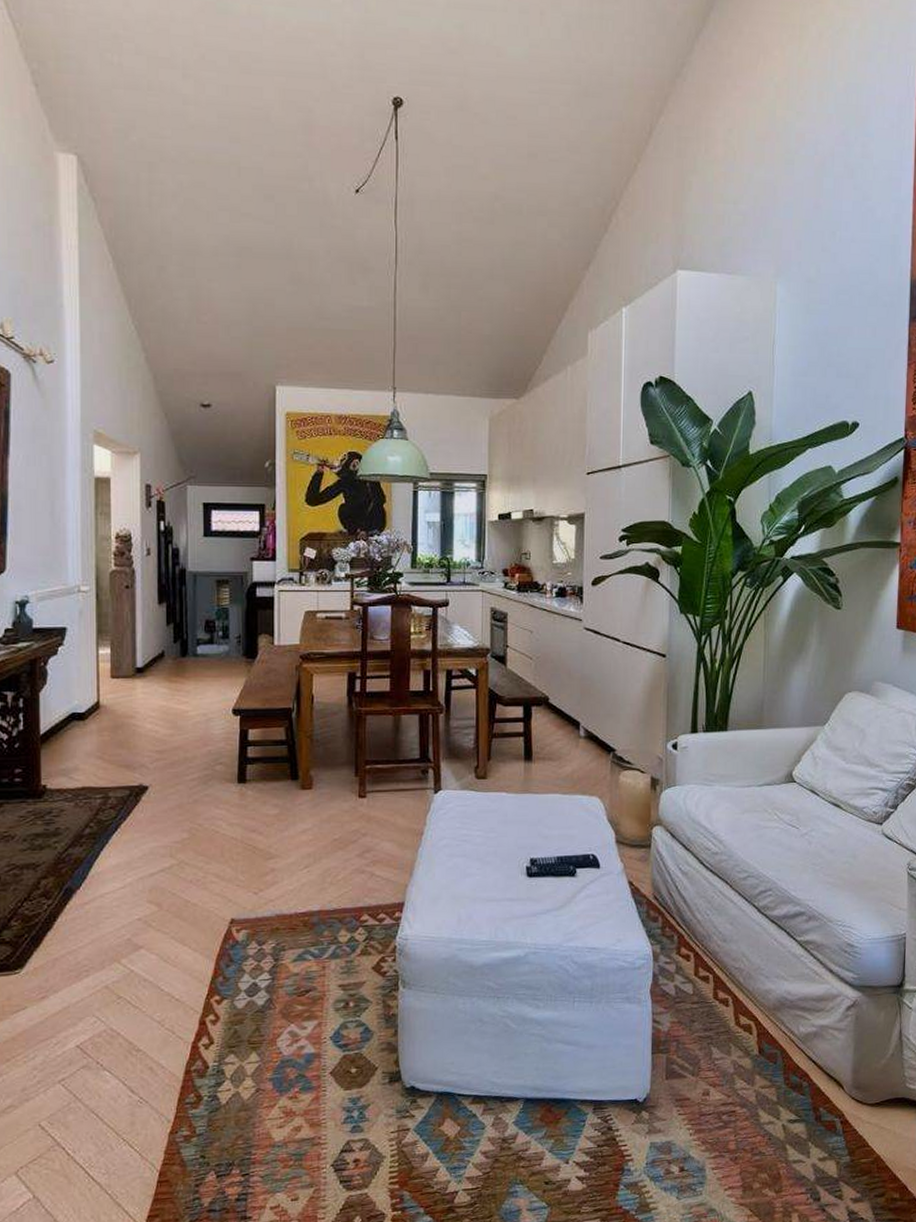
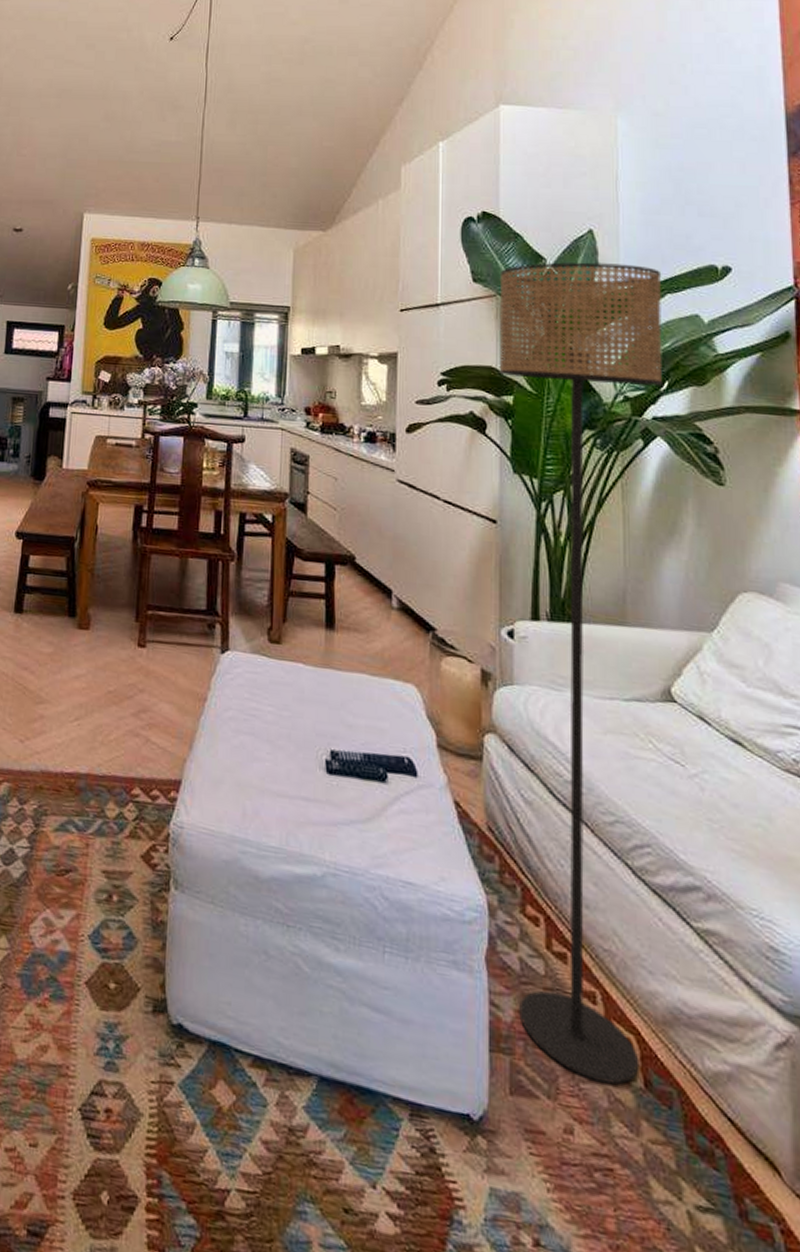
floor lamp: none [671,422,805,1057] -> present [499,262,663,1085]

